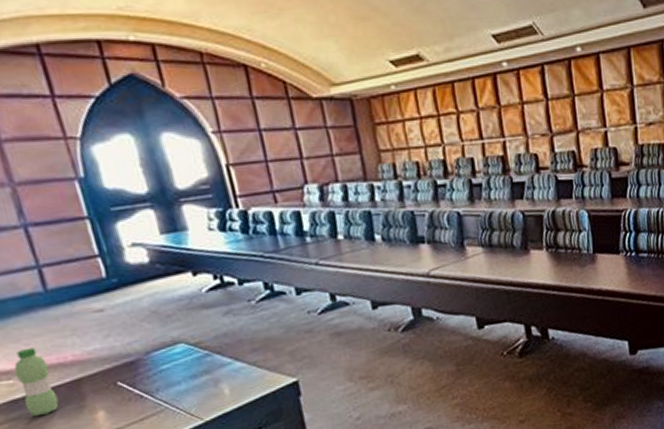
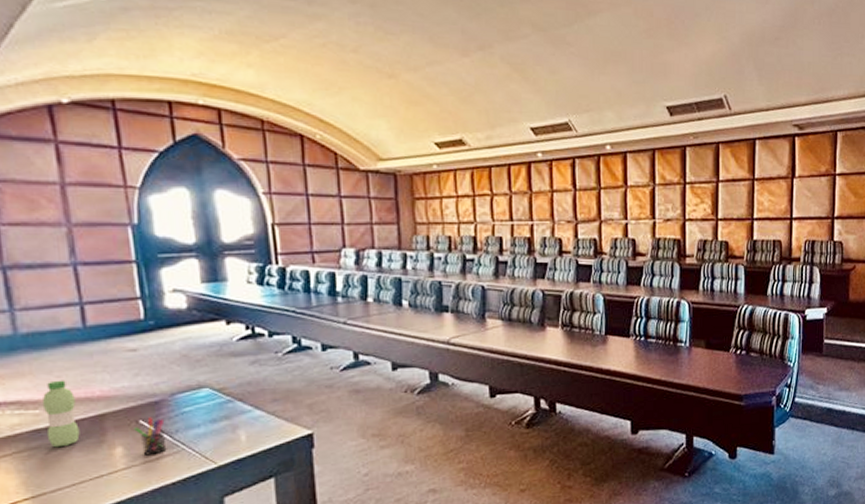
pen holder: none [113,377,150,417] -> present [134,416,167,456]

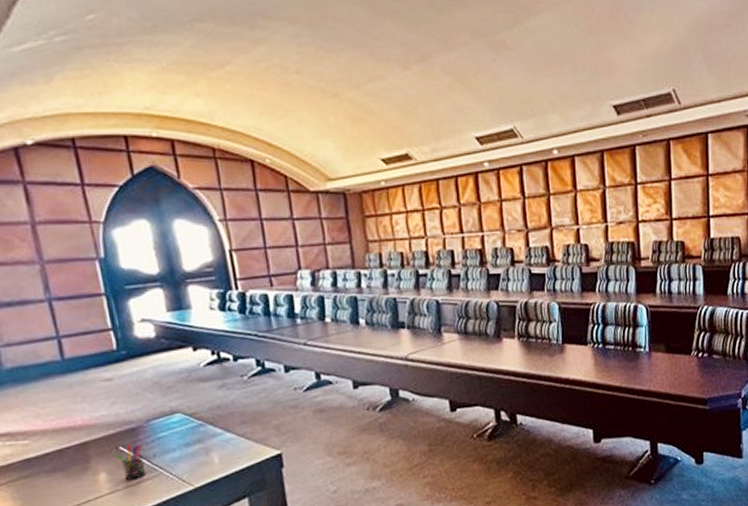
water bottle: present [41,380,80,448] -> none [29,411,67,476]

